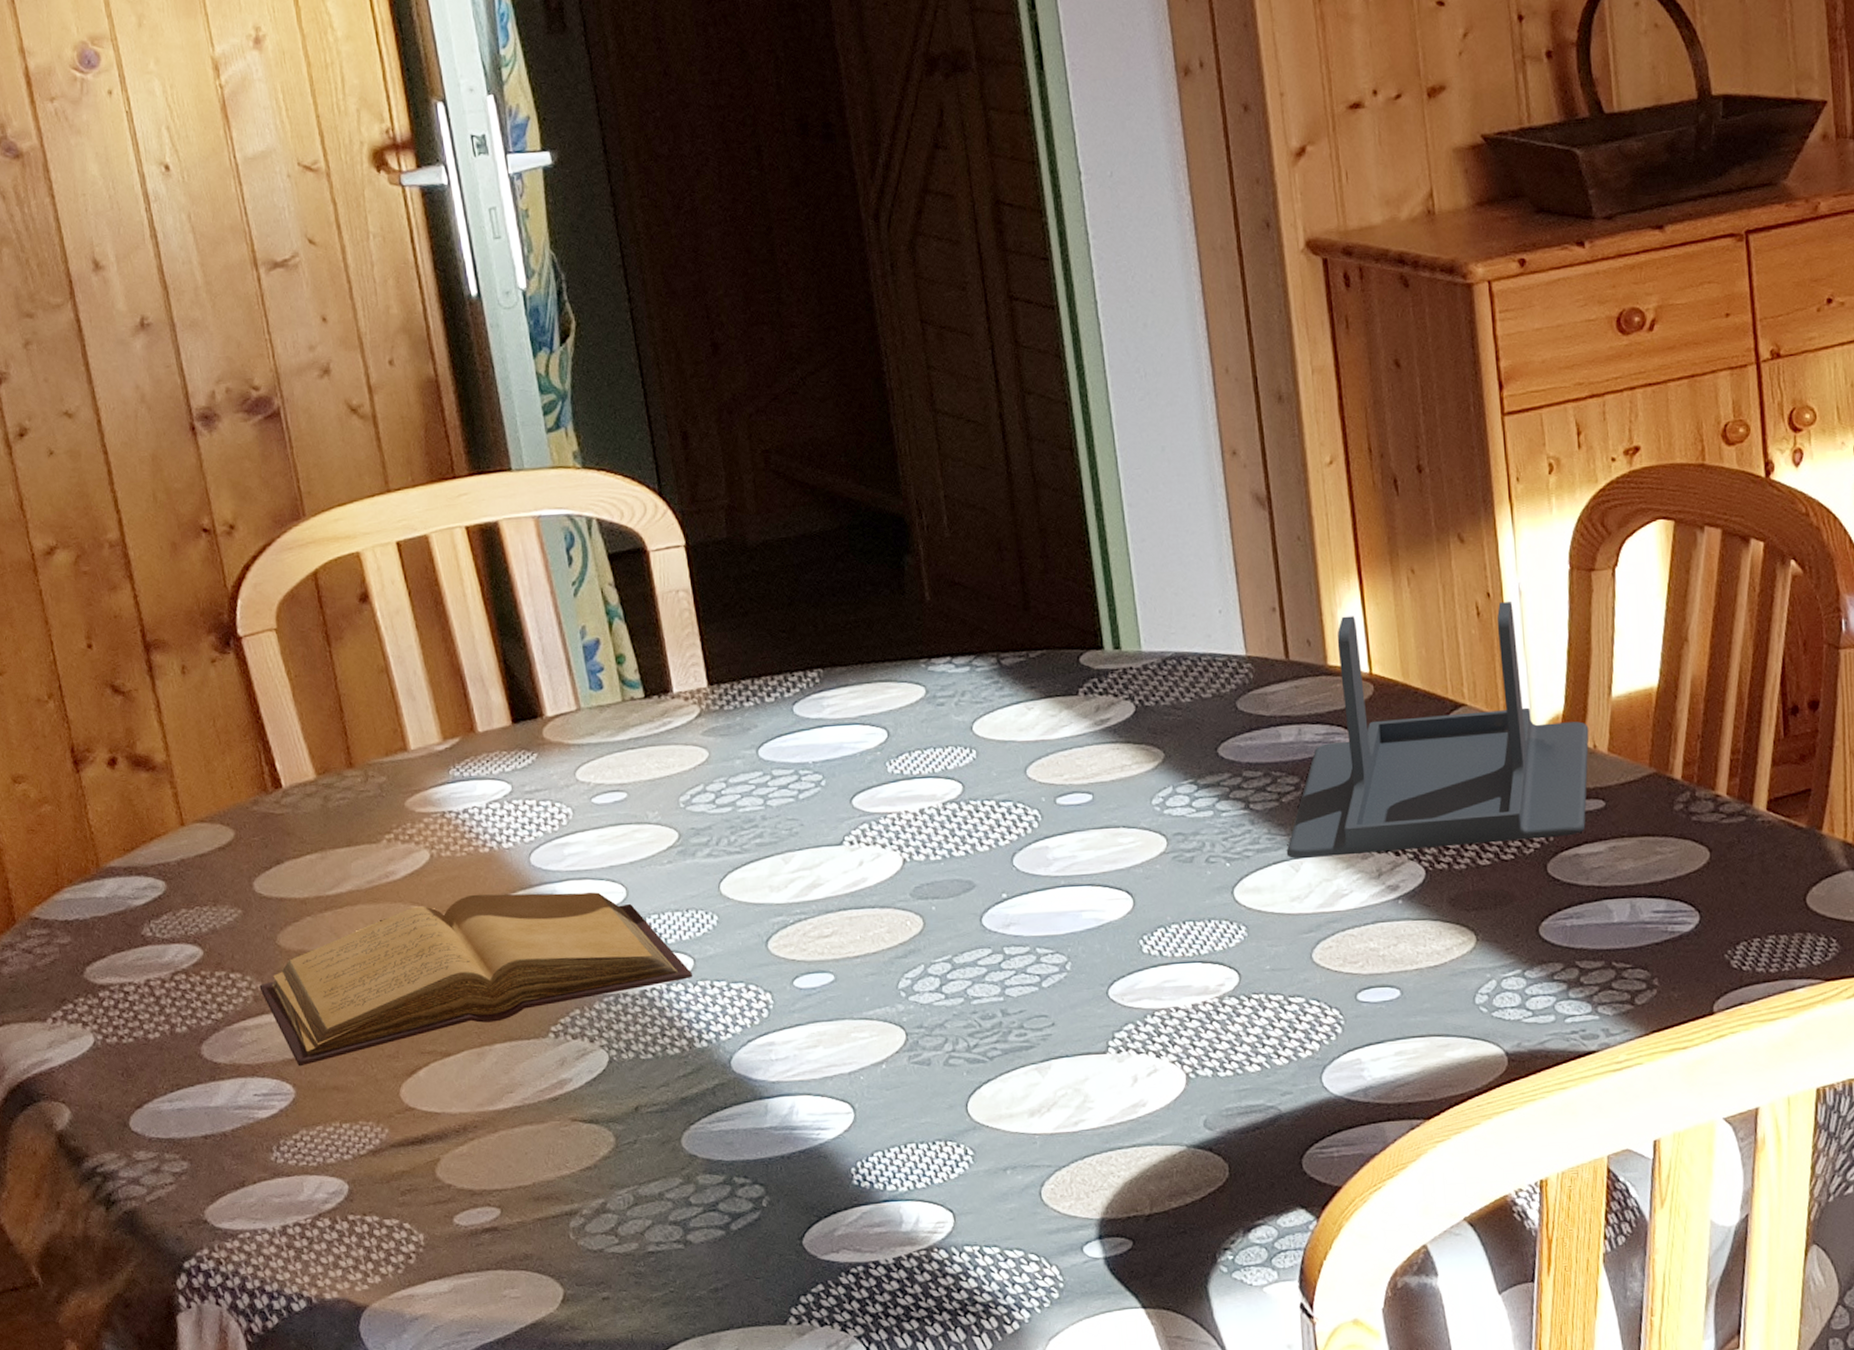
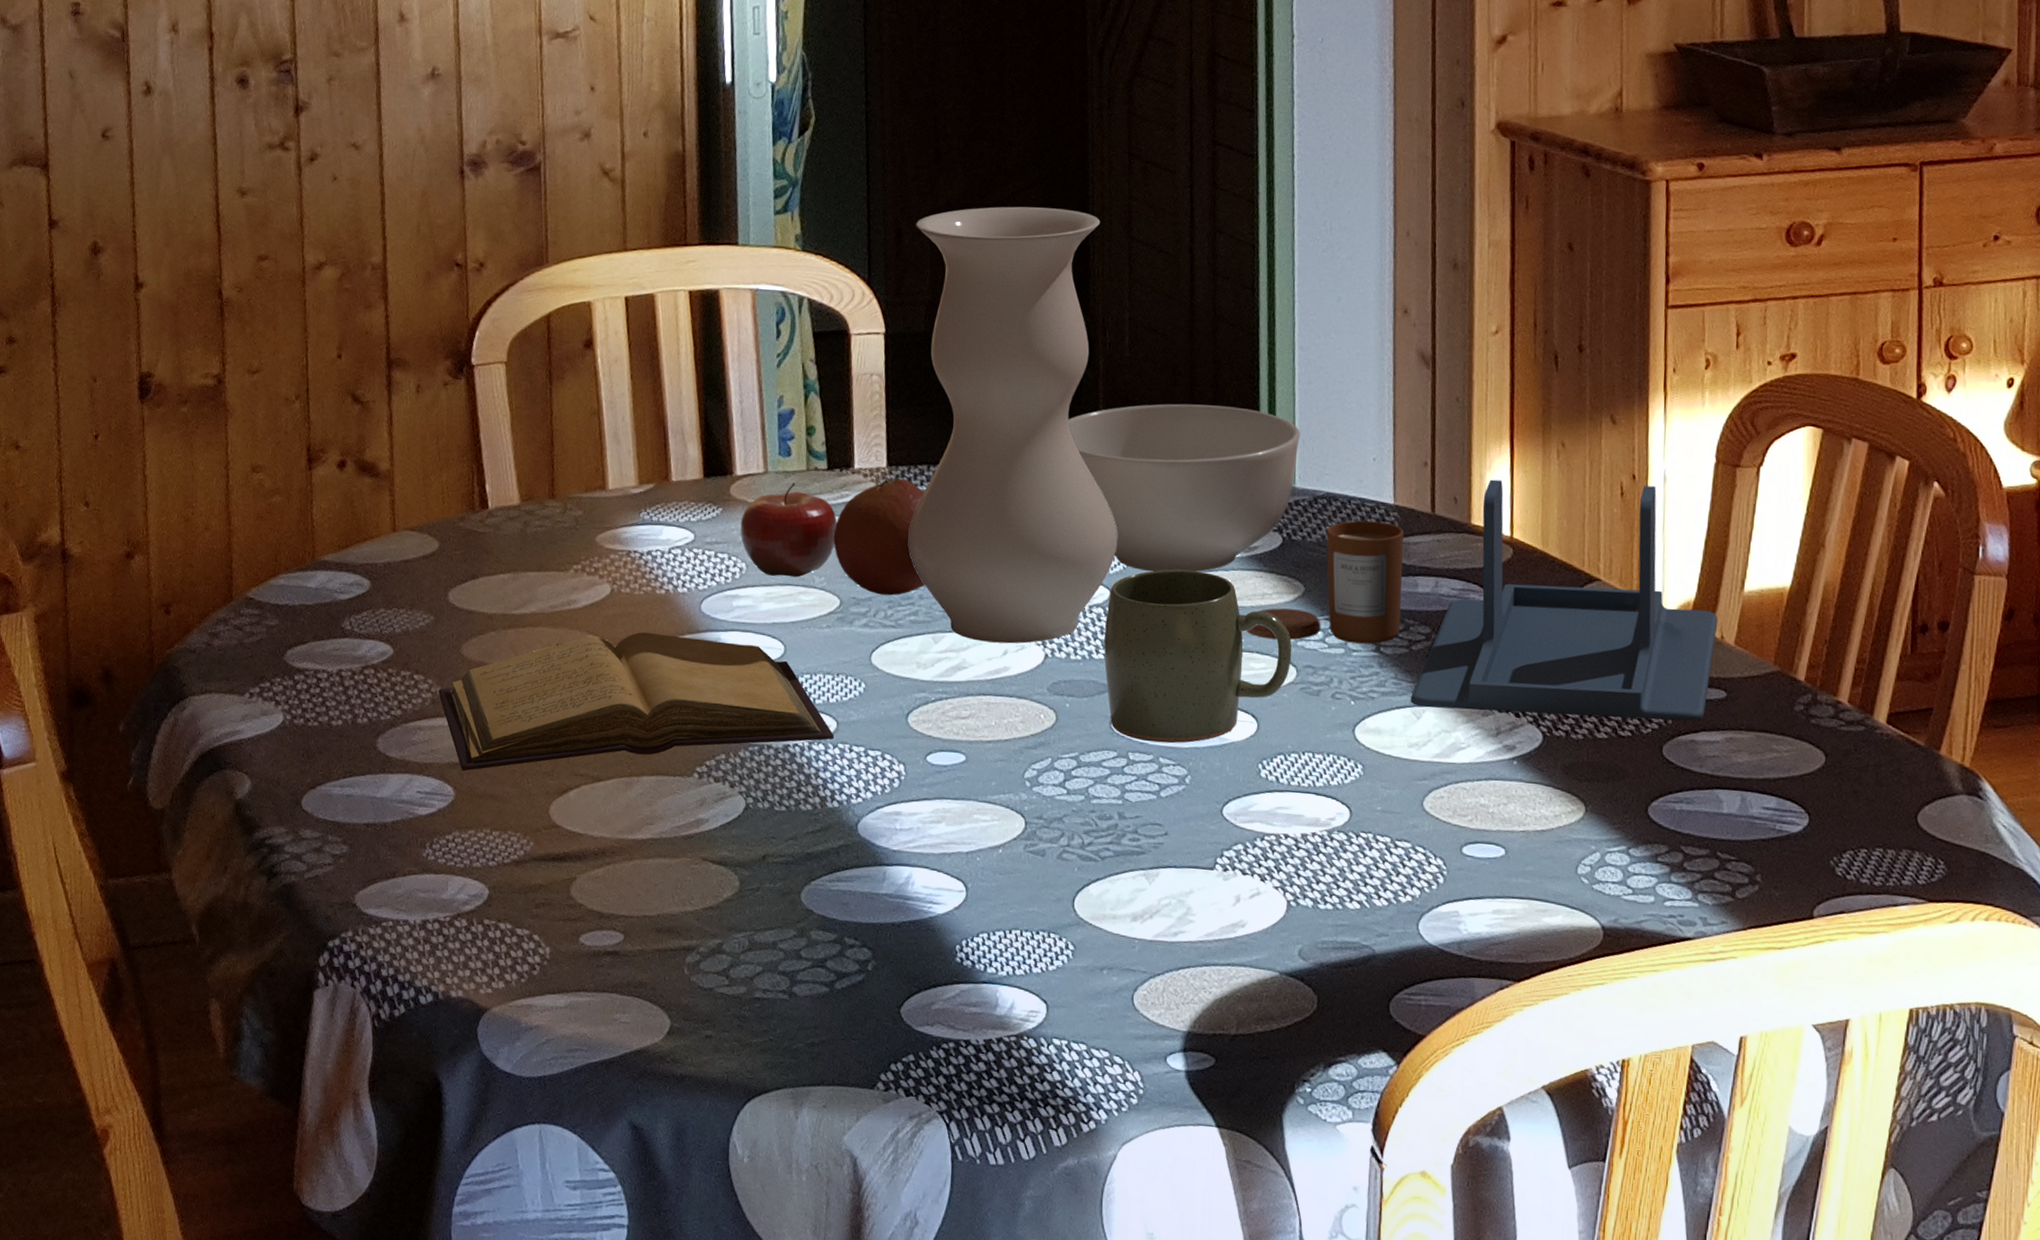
fruit: none [559,717,665,817] -> present [740,483,837,578]
fruit: none [661,696,767,822] -> present [833,478,926,596]
vase: none [702,388,964,855] -> present [908,206,1118,644]
bowl: none [894,575,1140,759] -> present [1068,403,1300,573]
mug: none [961,752,1160,934] -> present [1104,569,1292,744]
candle: none [1109,675,1268,812] -> present [1246,520,1404,644]

